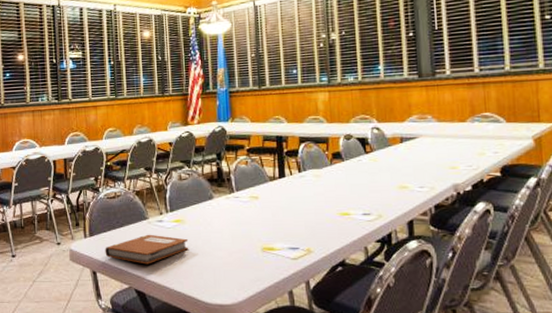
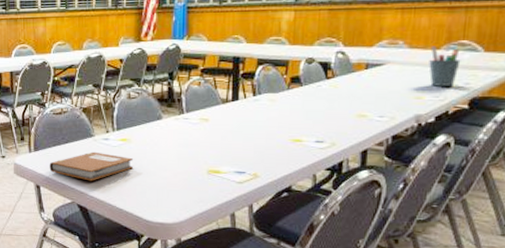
pen holder: none [457,119,487,157] -> present [429,46,461,86]

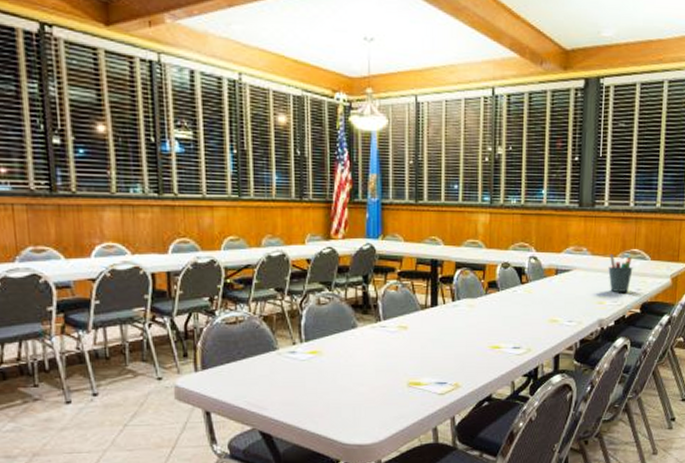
notebook: present [49,151,134,181] -> none [222,367,326,403]

